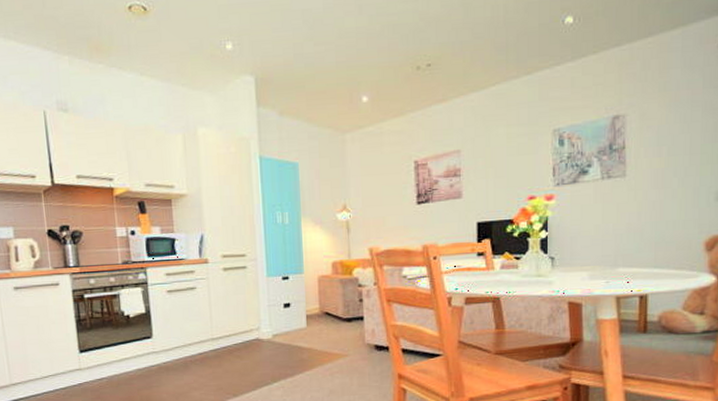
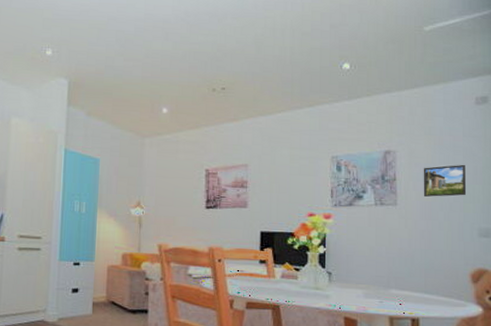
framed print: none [655,121,705,163] -> present [423,164,467,197]

